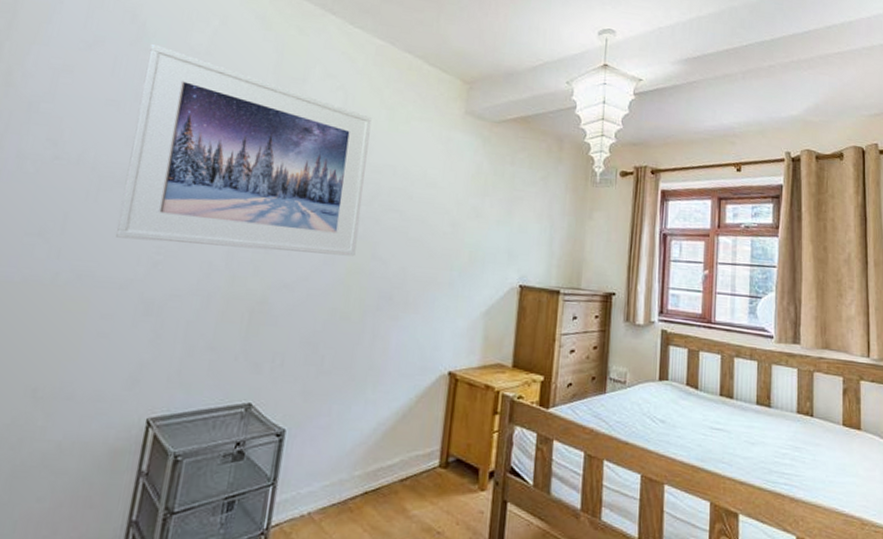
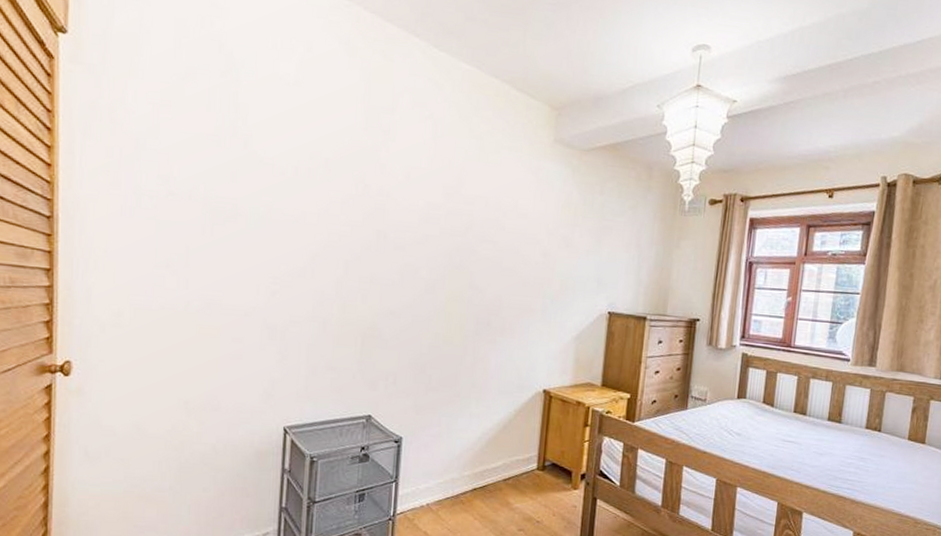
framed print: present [116,43,372,257] -> none [234,74,462,285]

